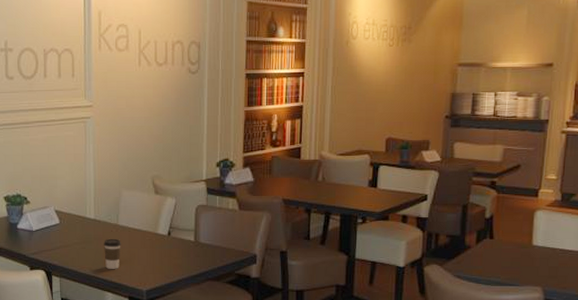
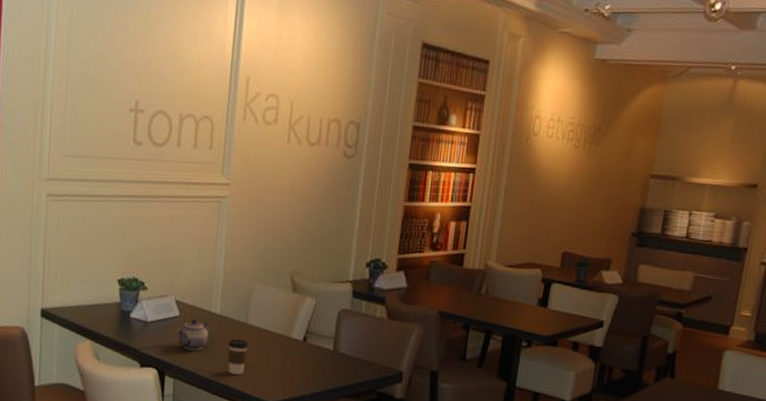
teapot: none [59,225,87,252] -> present [177,319,210,351]

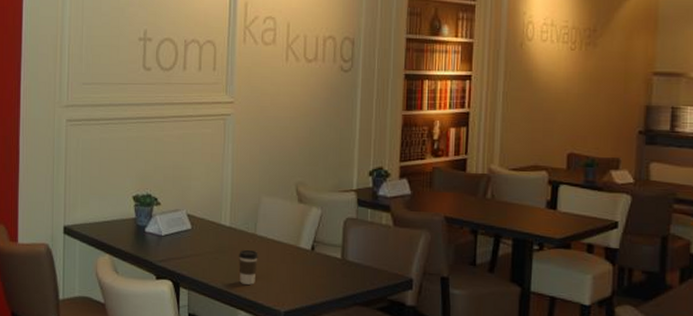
teapot: present [177,319,210,351] -> none [190,232,221,262]

